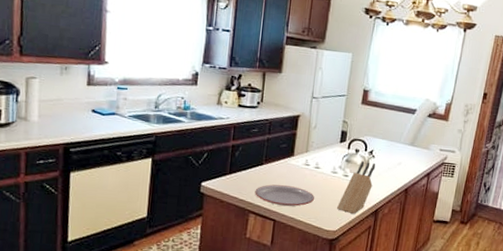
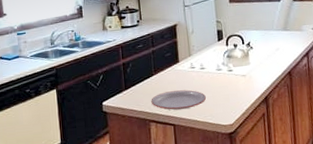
knife block: present [337,160,376,215] -> none [228,53,257,106]

